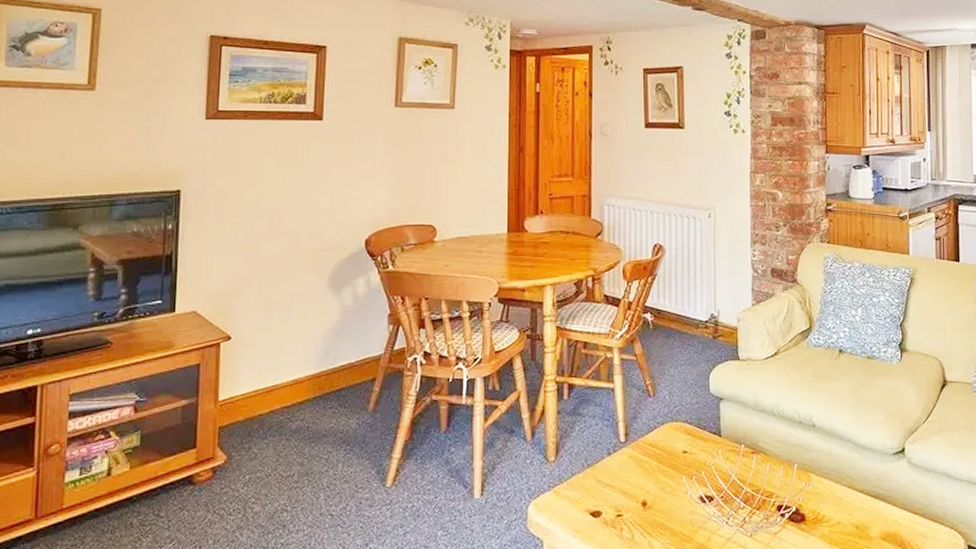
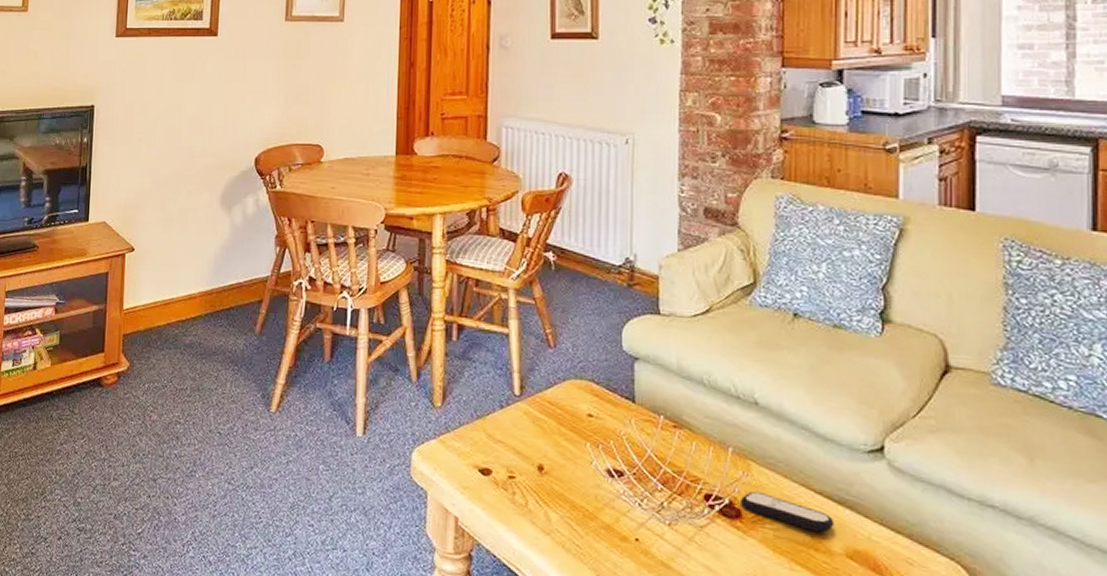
remote control: none [805,497,872,523] -> present [741,490,835,532]

